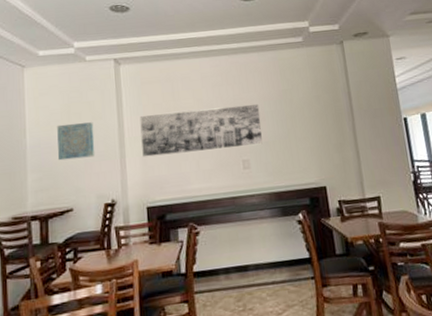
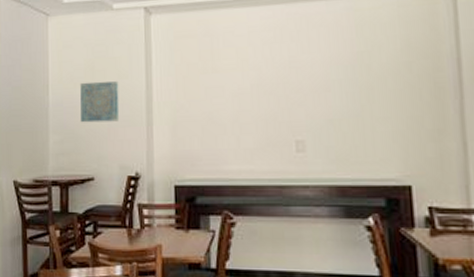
wall art: present [140,103,263,157] -> none [171,68,325,127]

